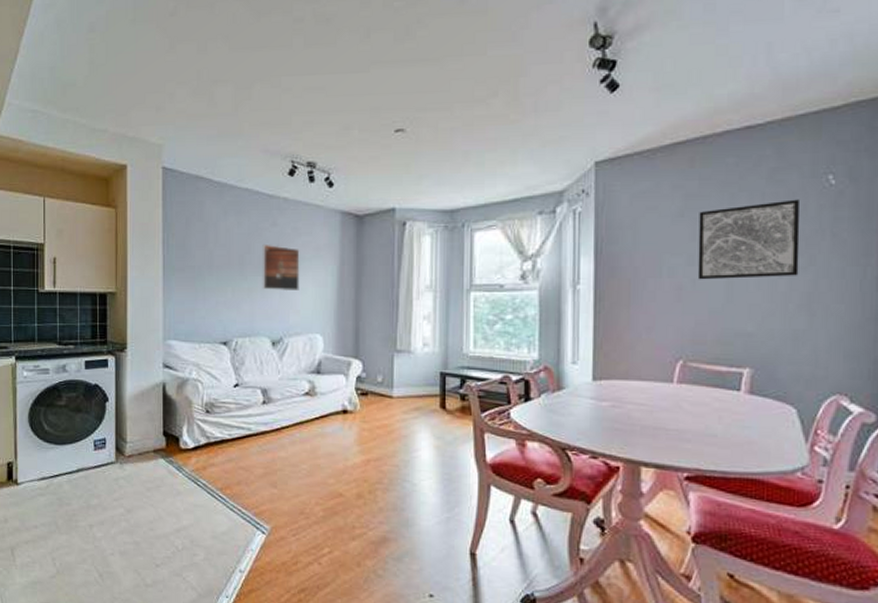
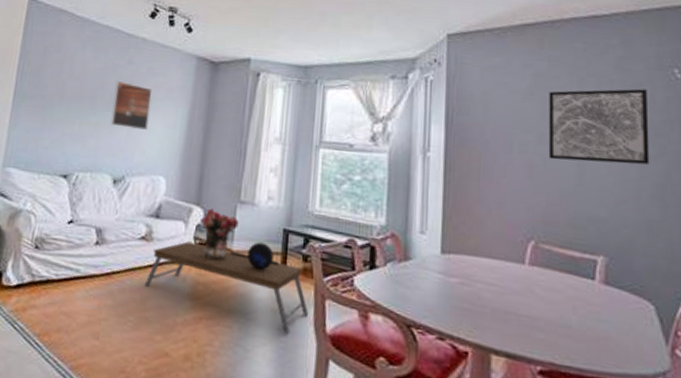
coffee table: none [313,393,469,466] -> present [144,241,309,333]
bouquet: none [359,360,397,408] -> present [199,208,239,261]
decorative sphere: none [408,386,432,412] -> present [247,242,274,270]

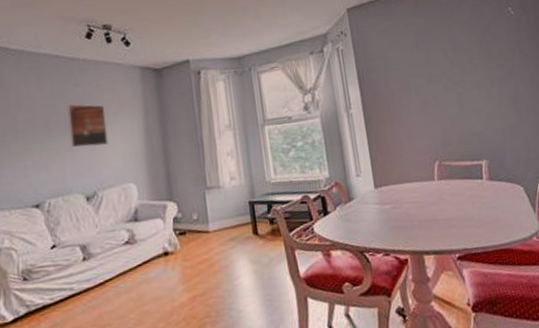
coffee table: present [144,241,309,333] -> none [137,230,284,287]
bouquet: present [199,208,239,261] -> none [175,200,210,245]
decorative sphere: present [247,242,274,270] -> none [223,217,246,242]
wall art: present [548,88,650,165] -> none [428,27,504,95]

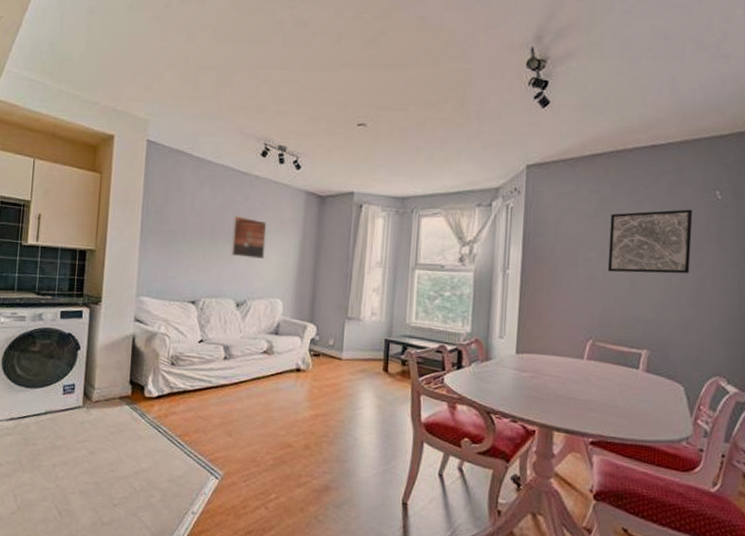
wall art: none [428,27,504,95] -> present [607,209,692,274]

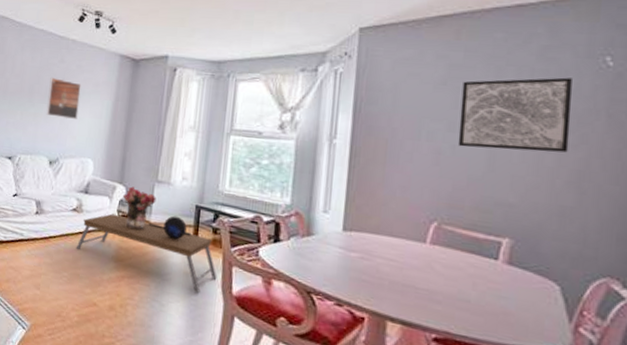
coffee table: none [268,353,407,423] -> present [76,213,217,293]
bouquet: none [313,325,347,368] -> present [122,186,156,231]
decorative sphere: none [355,351,377,374] -> present [163,215,187,240]

